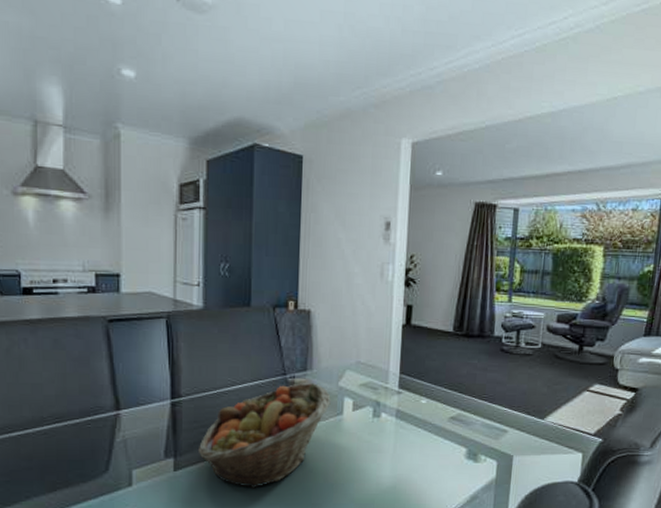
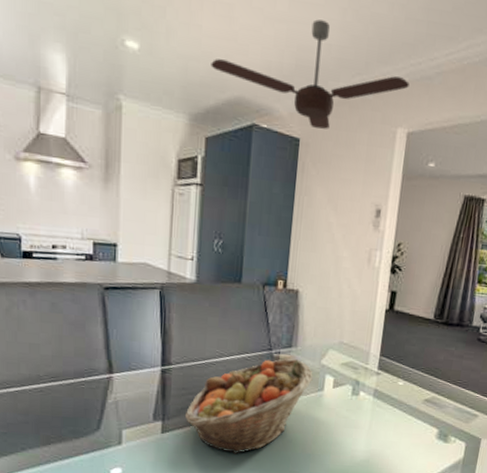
ceiling fan: none [209,37,411,145] -> present [211,19,410,129]

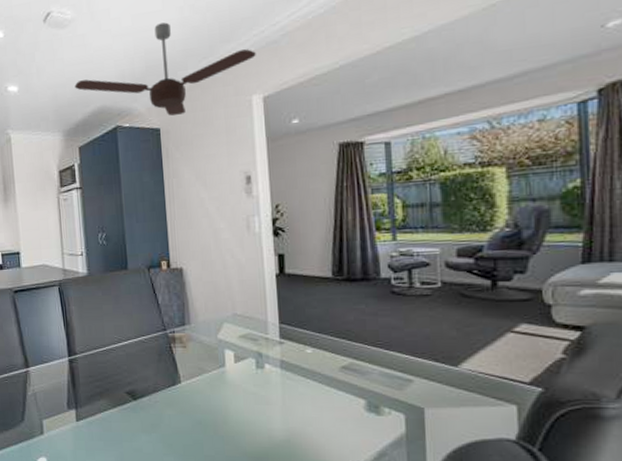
fruit basket: present [184,358,313,454] -> none [94,337,212,439]

